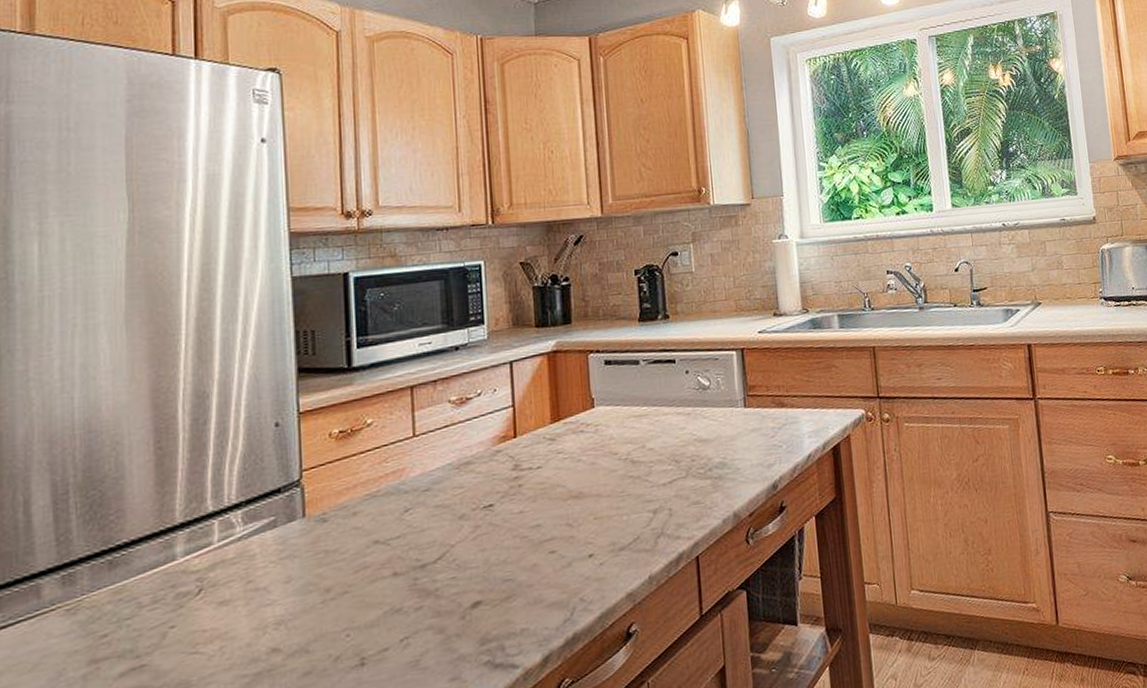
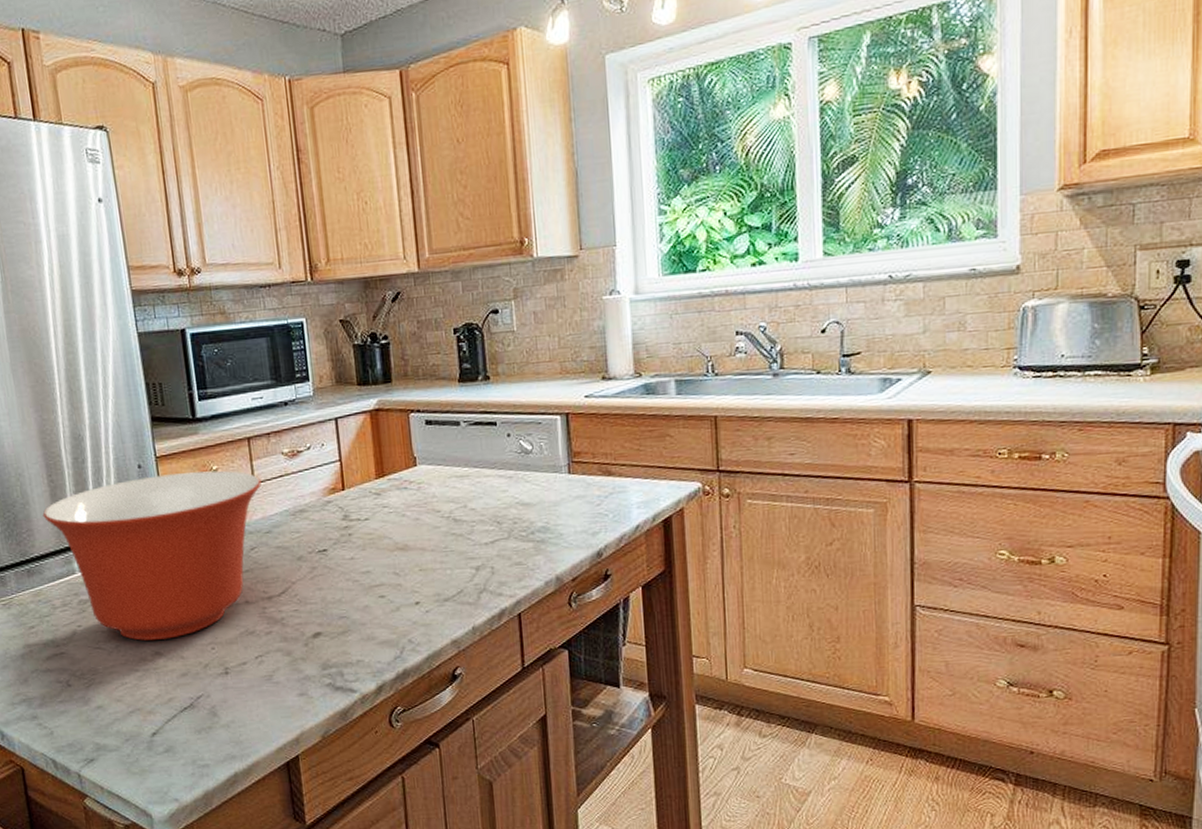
mixing bowl: none [141,423,423,637] -> present [42,470,262,641]

